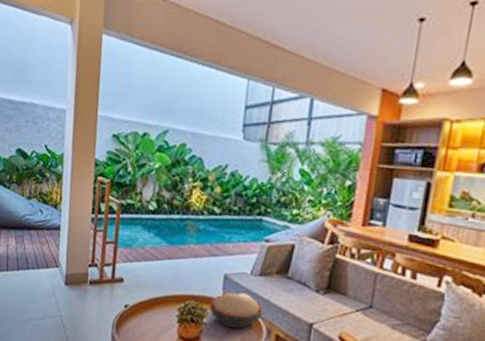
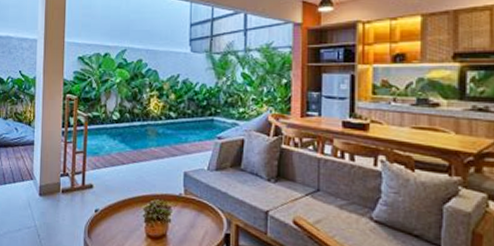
decorative bowl: present [210,292,264,330] -> none [174,188,223,223]

